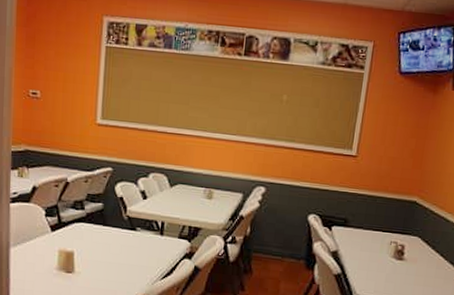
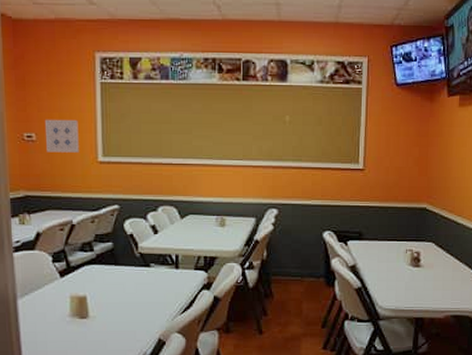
wall art: none [49,78,81,113] -> present [44,119,79,153]

